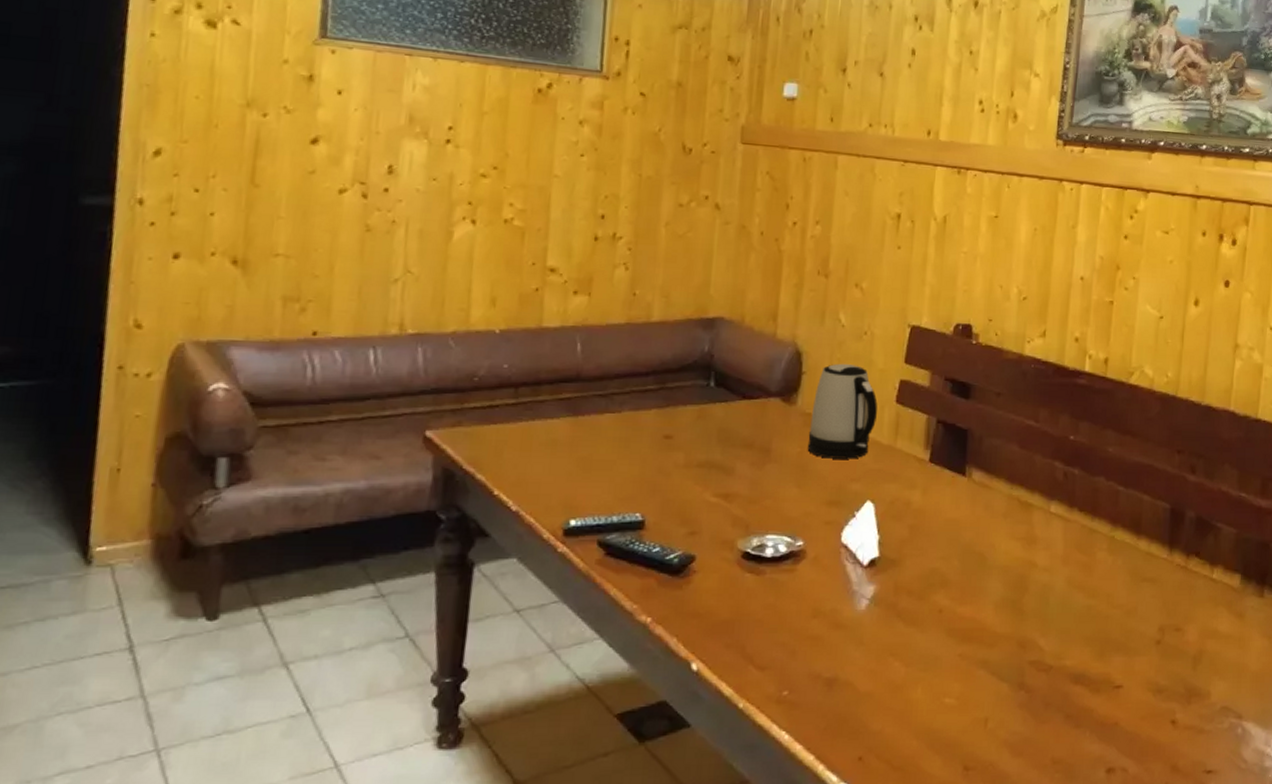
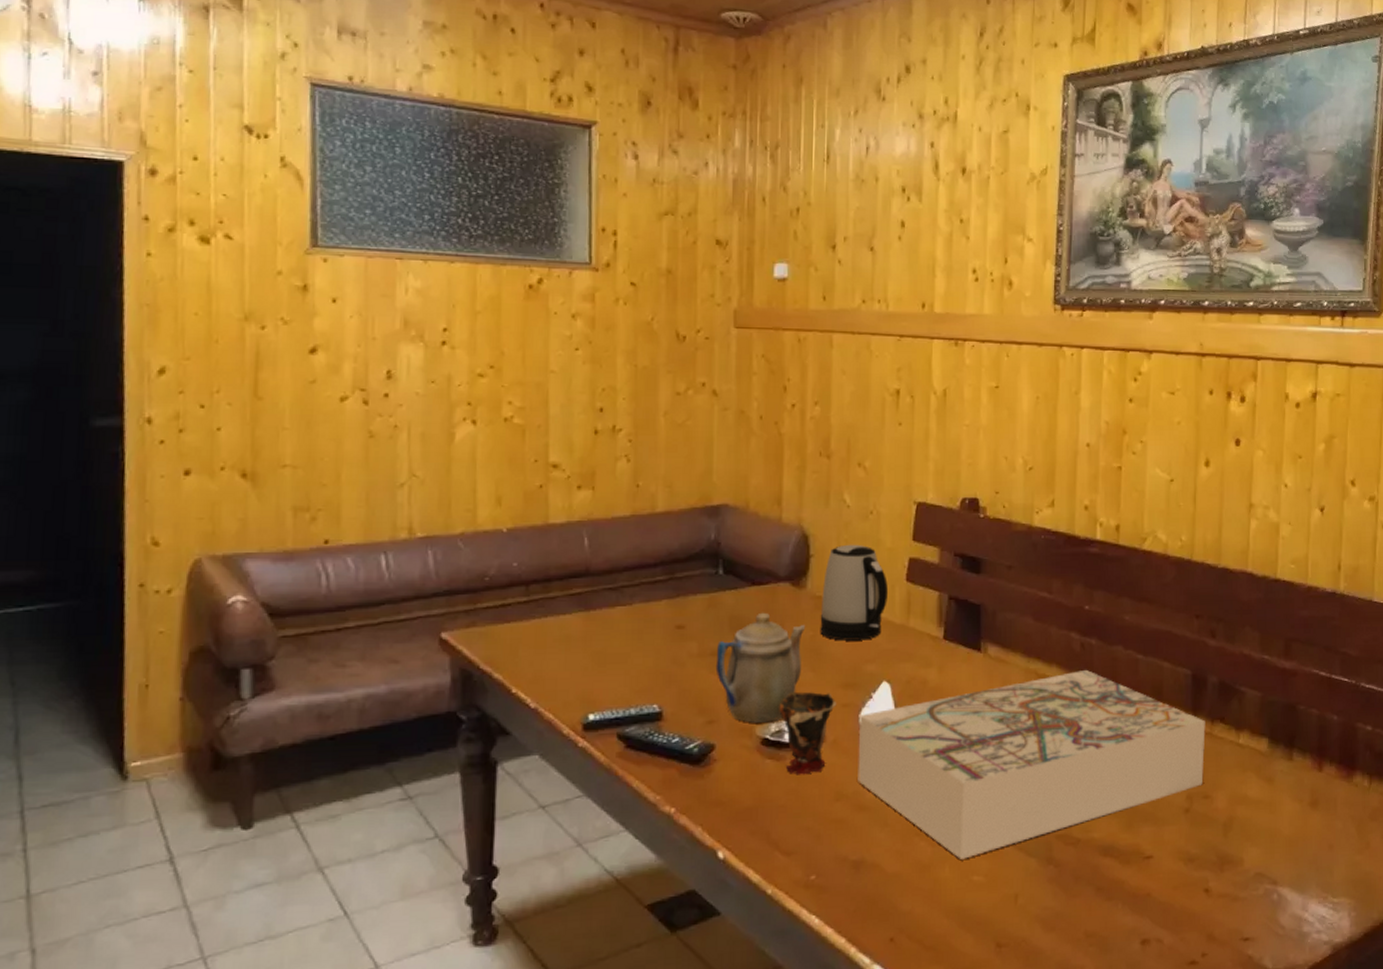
teapot: none [701,426,794,536] -> present [715,612,806,723]
cup: none [762,507,820,590] -> present [779,691,837,775]
board game: none [836,499,1181,681] -> present [858,670,1206,859]

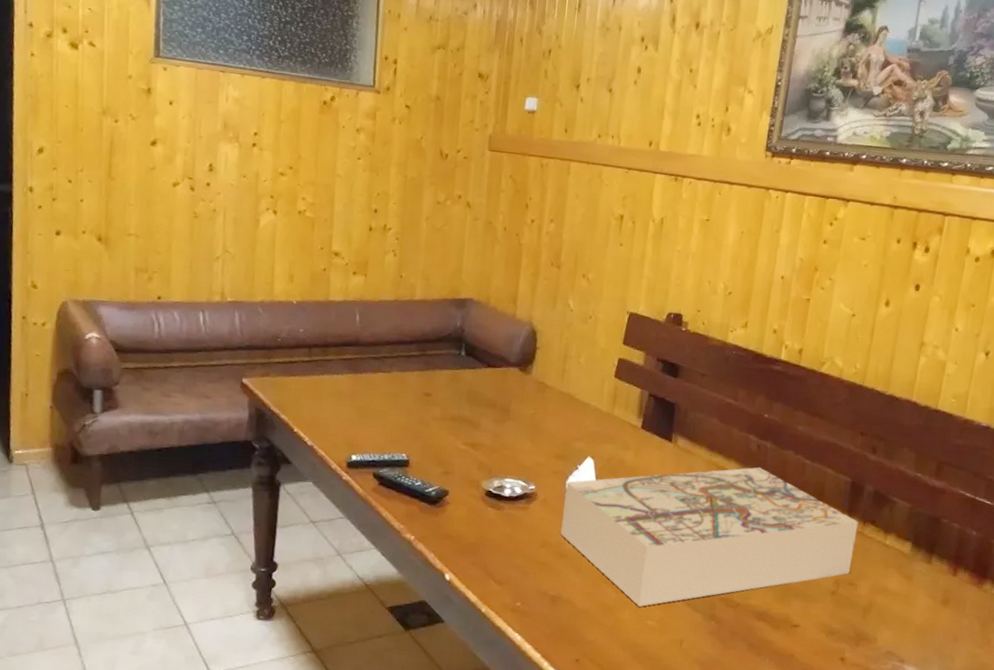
teapot: present [715,612,806,723] -> none [453,390,529,479]
cup: present [779,691,837,775] -> none [502,456,549,524]
kettle: present [820,544,888,641] -> none [539,341,599,422]

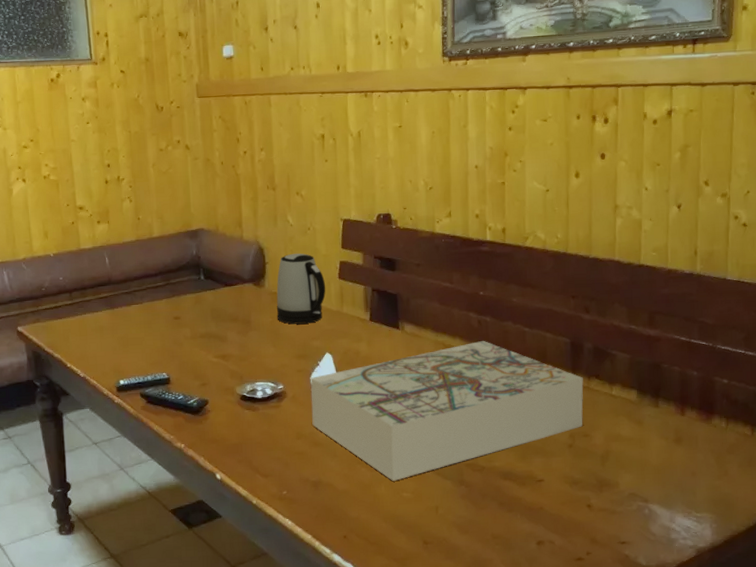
kettle: none [539,341,599,422] -> present [276,253,326,324]

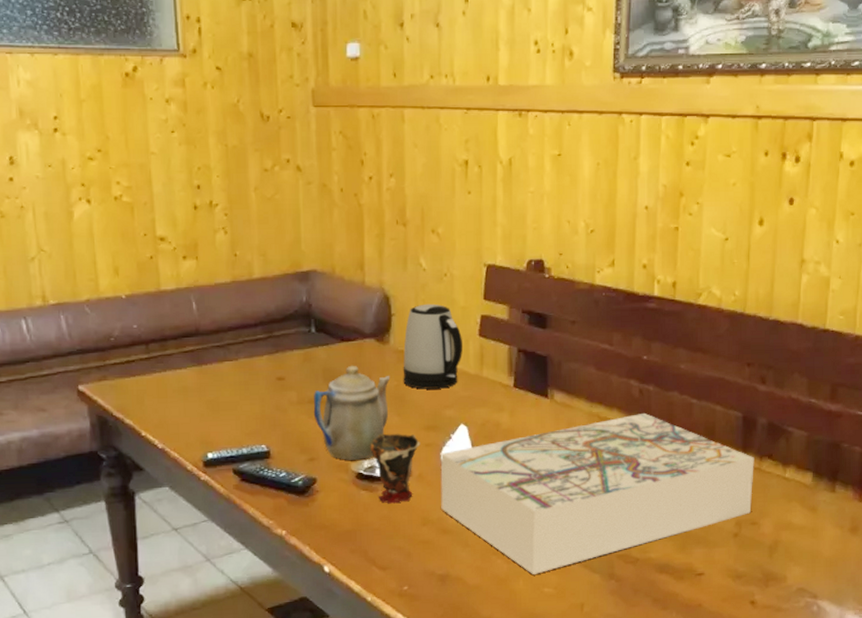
teapot: none [204,305,267,385] -> present [313,365,391,460]
cup: none [251,362,293,421] -> present [370,433,420,504]

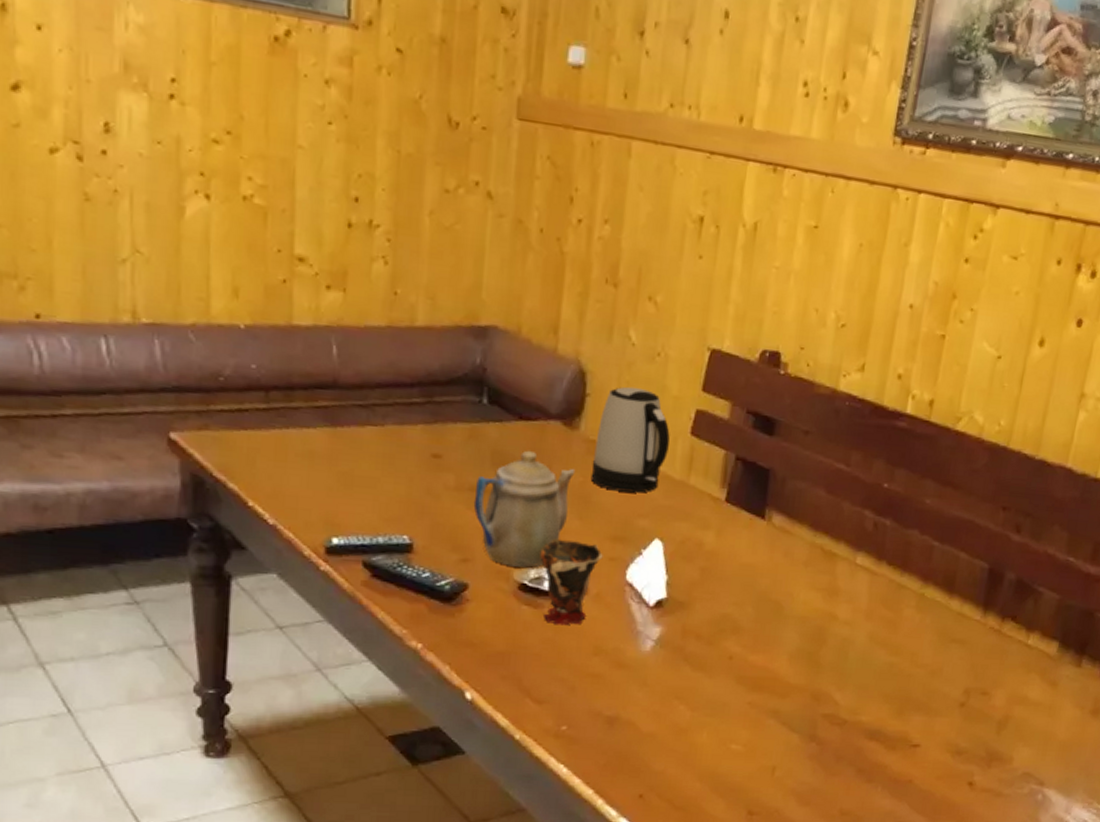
board game: present [440,413,754,574] -> none [619,551,996,727]

